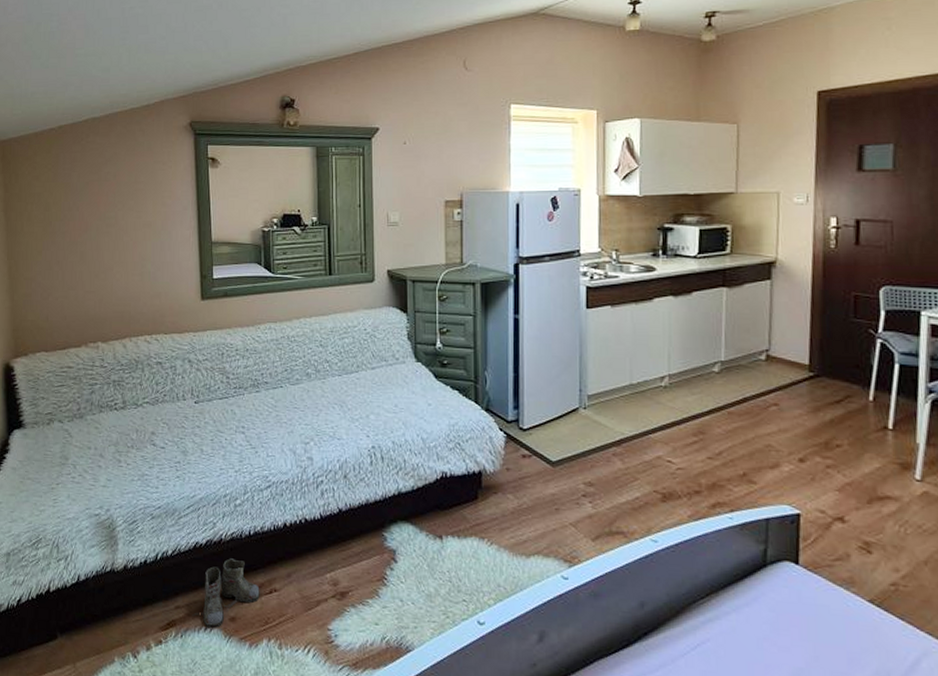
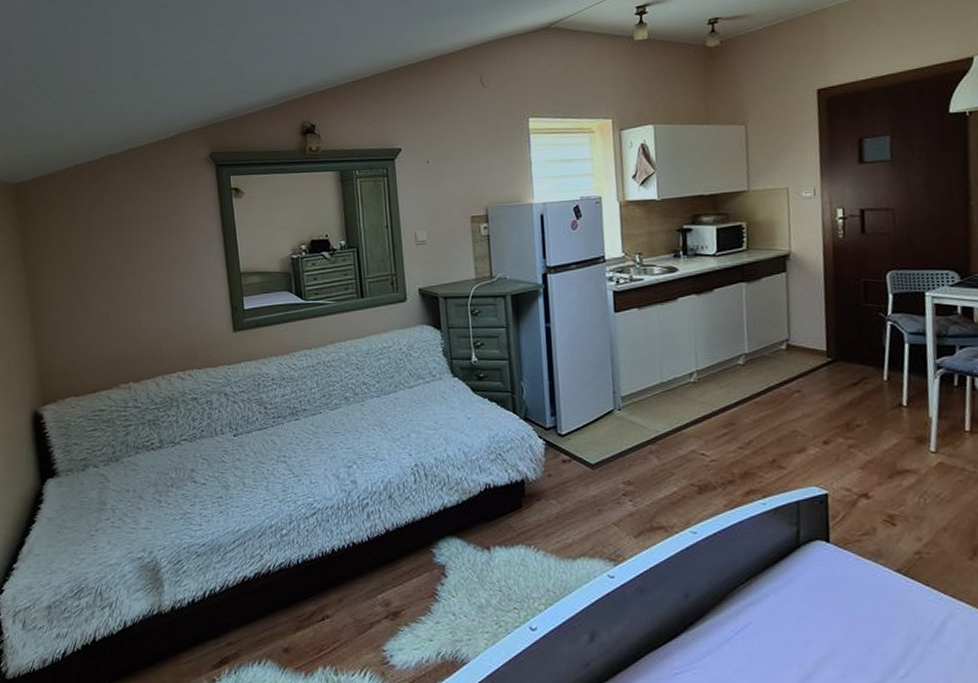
boots: present [193,558,260,629] -> none [246,589,312,662]

